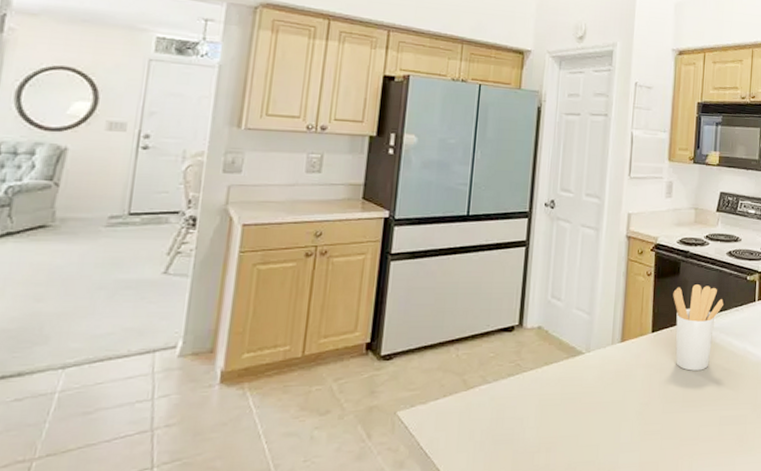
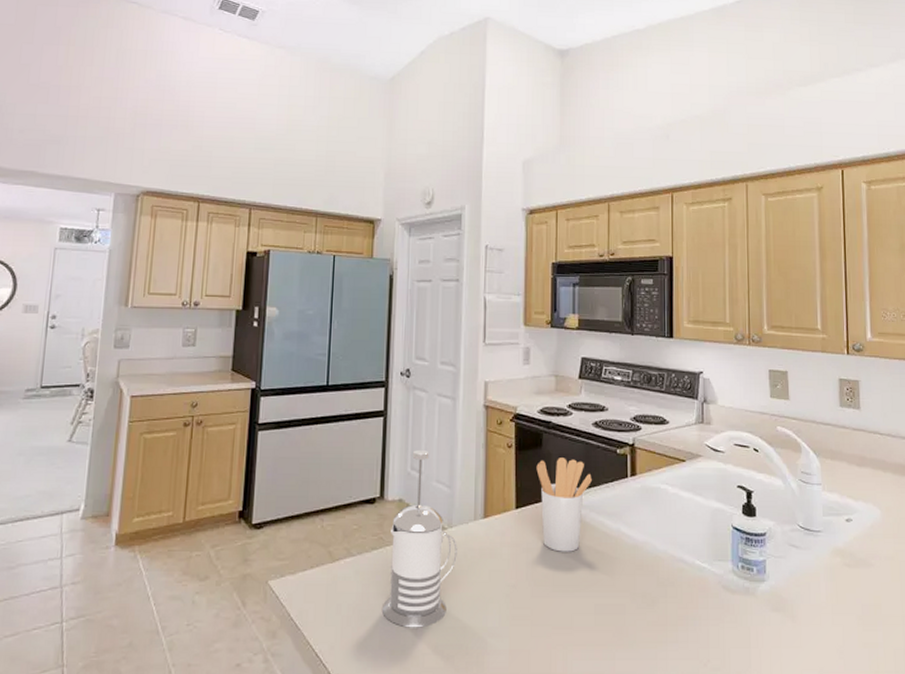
french press: none [517,278,594,449] -> present [382,449,457,628]

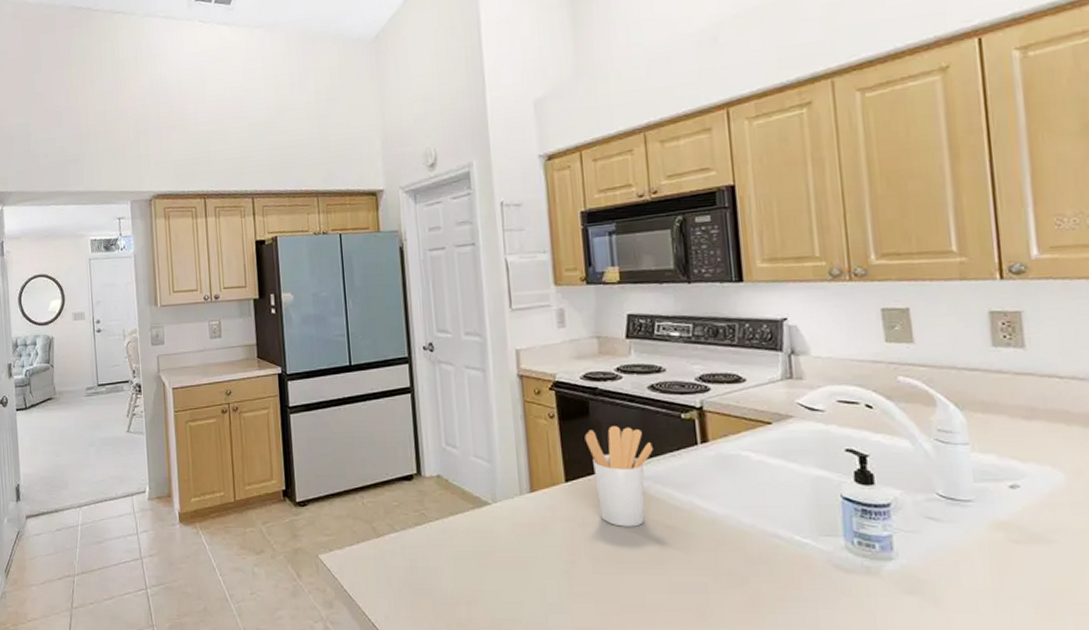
french press: present [382,449,457,628] -> none [432,424,506,602]

